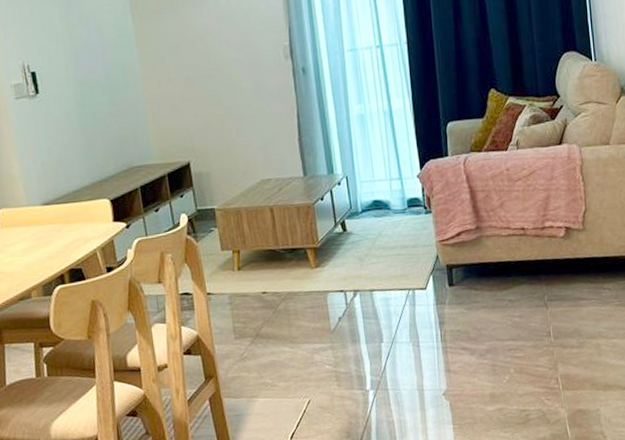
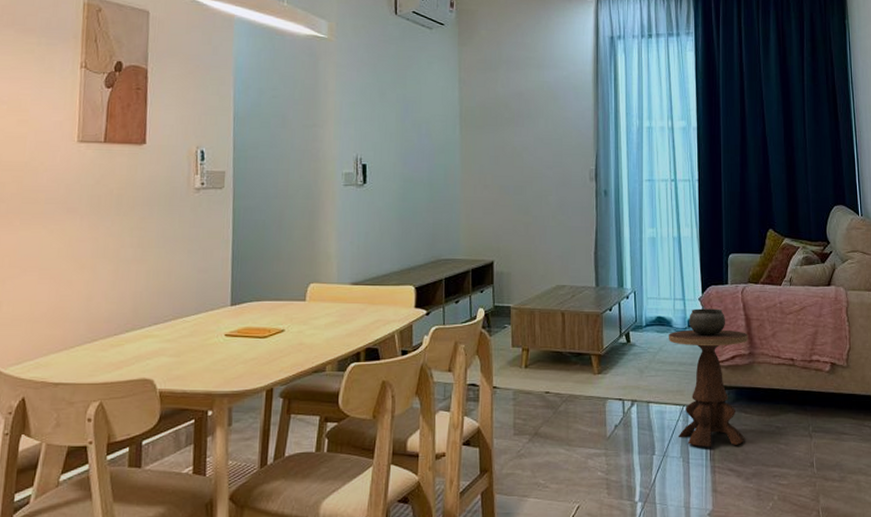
side table: none [388,184,478,330] -> present [669,308,748,448]

